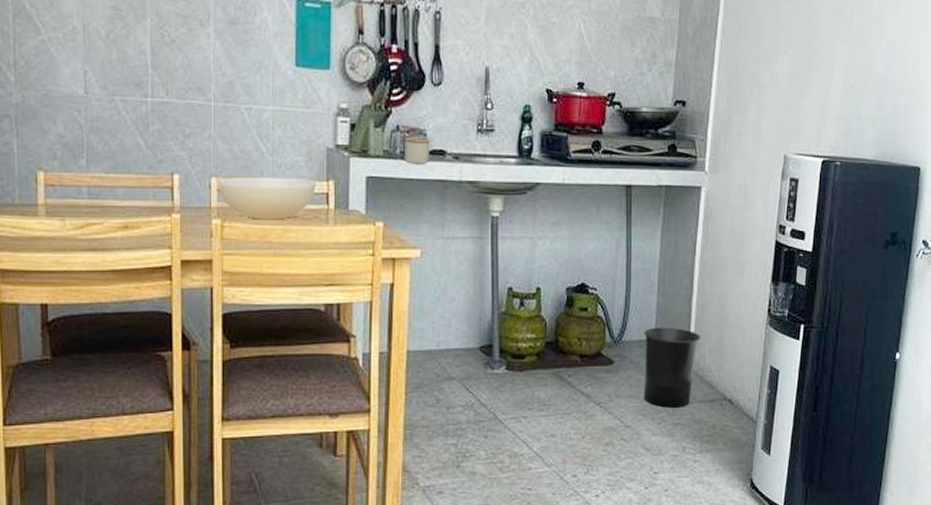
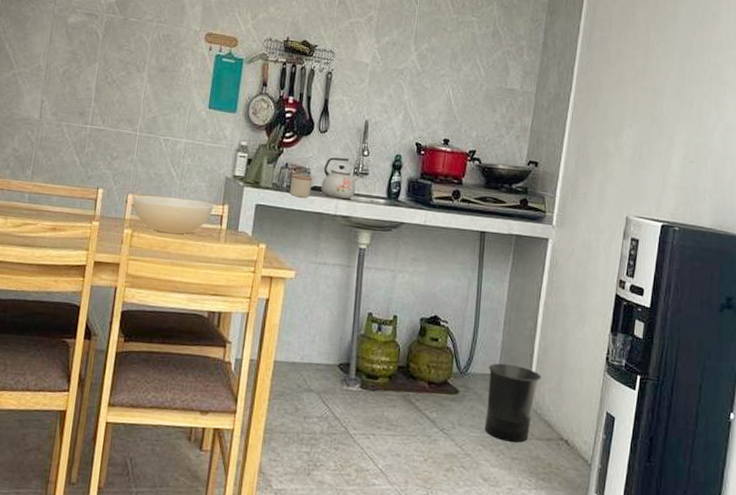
kettle: none [440,113,484,162] -> present [320,157,359,200]

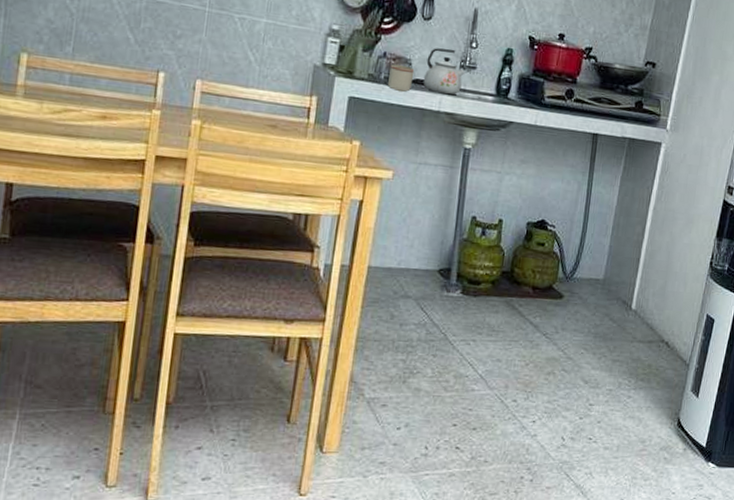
bowl: present [132,195,214,234] -> none [201,82,300,128]
waste bin: present [484,363,541,443] -> none [587,268,647,345]

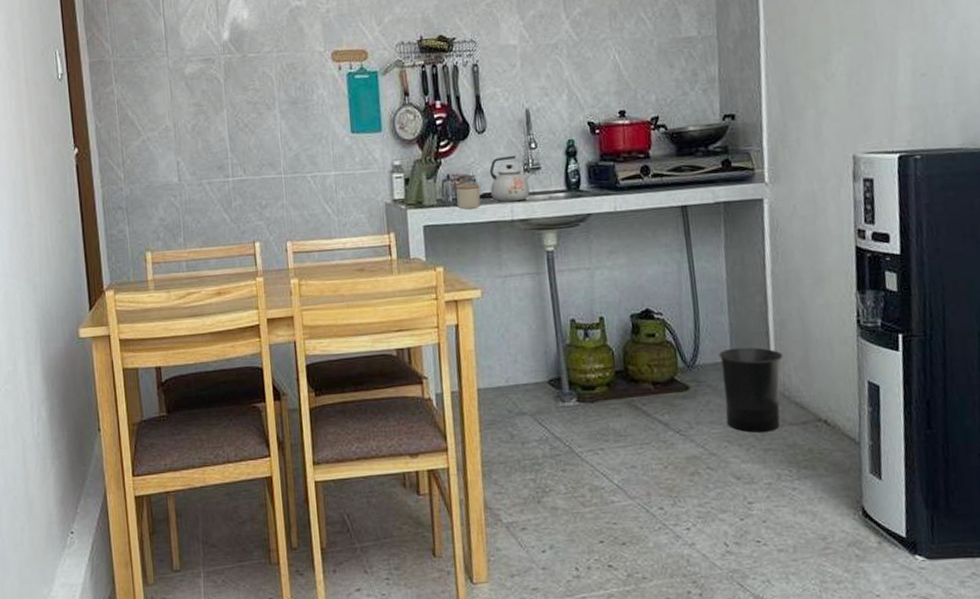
waste bin: none [587,268,647,345] -> present [718,347,783,433]

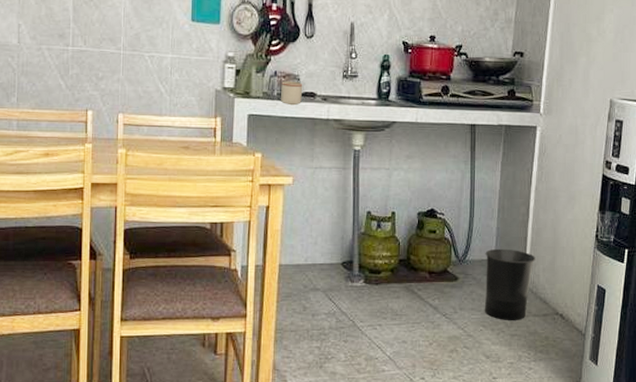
kettle: present [489,155,531,203] -> none [311,61,349,103]

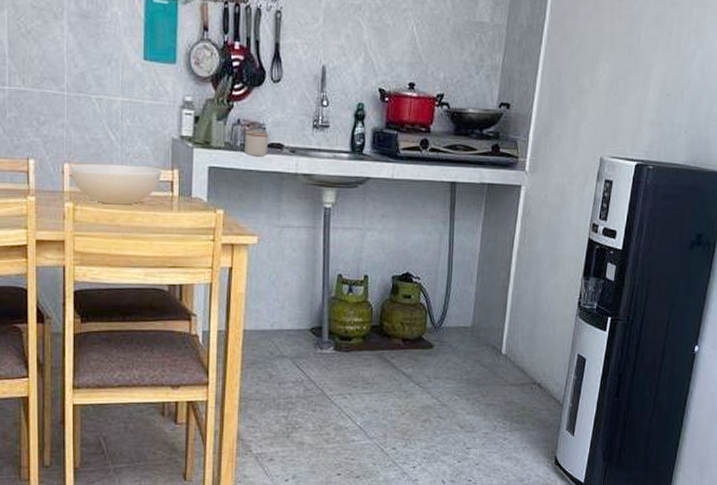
bowl: none [123,113,206,150] -> present [70,163,162,205]
waste bin: present [484,248,536,320] -> none [459,315,515,390]

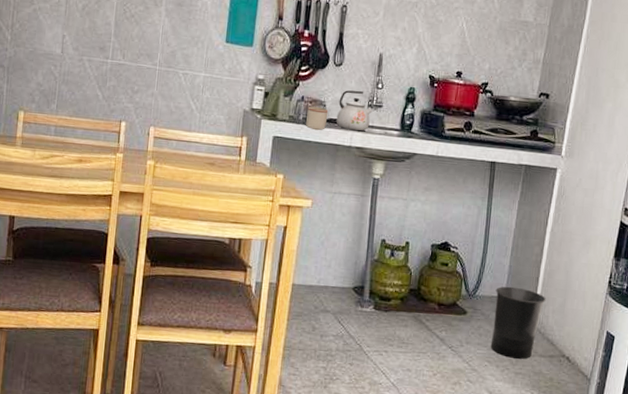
bowl: present [70,163,162,205] -> none [154,128,233,165]
kettle: none [278,109,319,156] -> present [336,90,373,132]
waste bin: none [459,315,515,390] -> present [490,286,546,359]

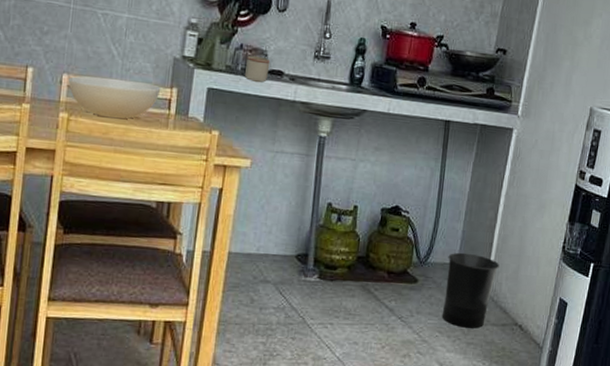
bowl: none [154,128,233,165] -> present [68,76,161,119]
kettle: present [336,90,373,132] -> none [278,39,320,85]

